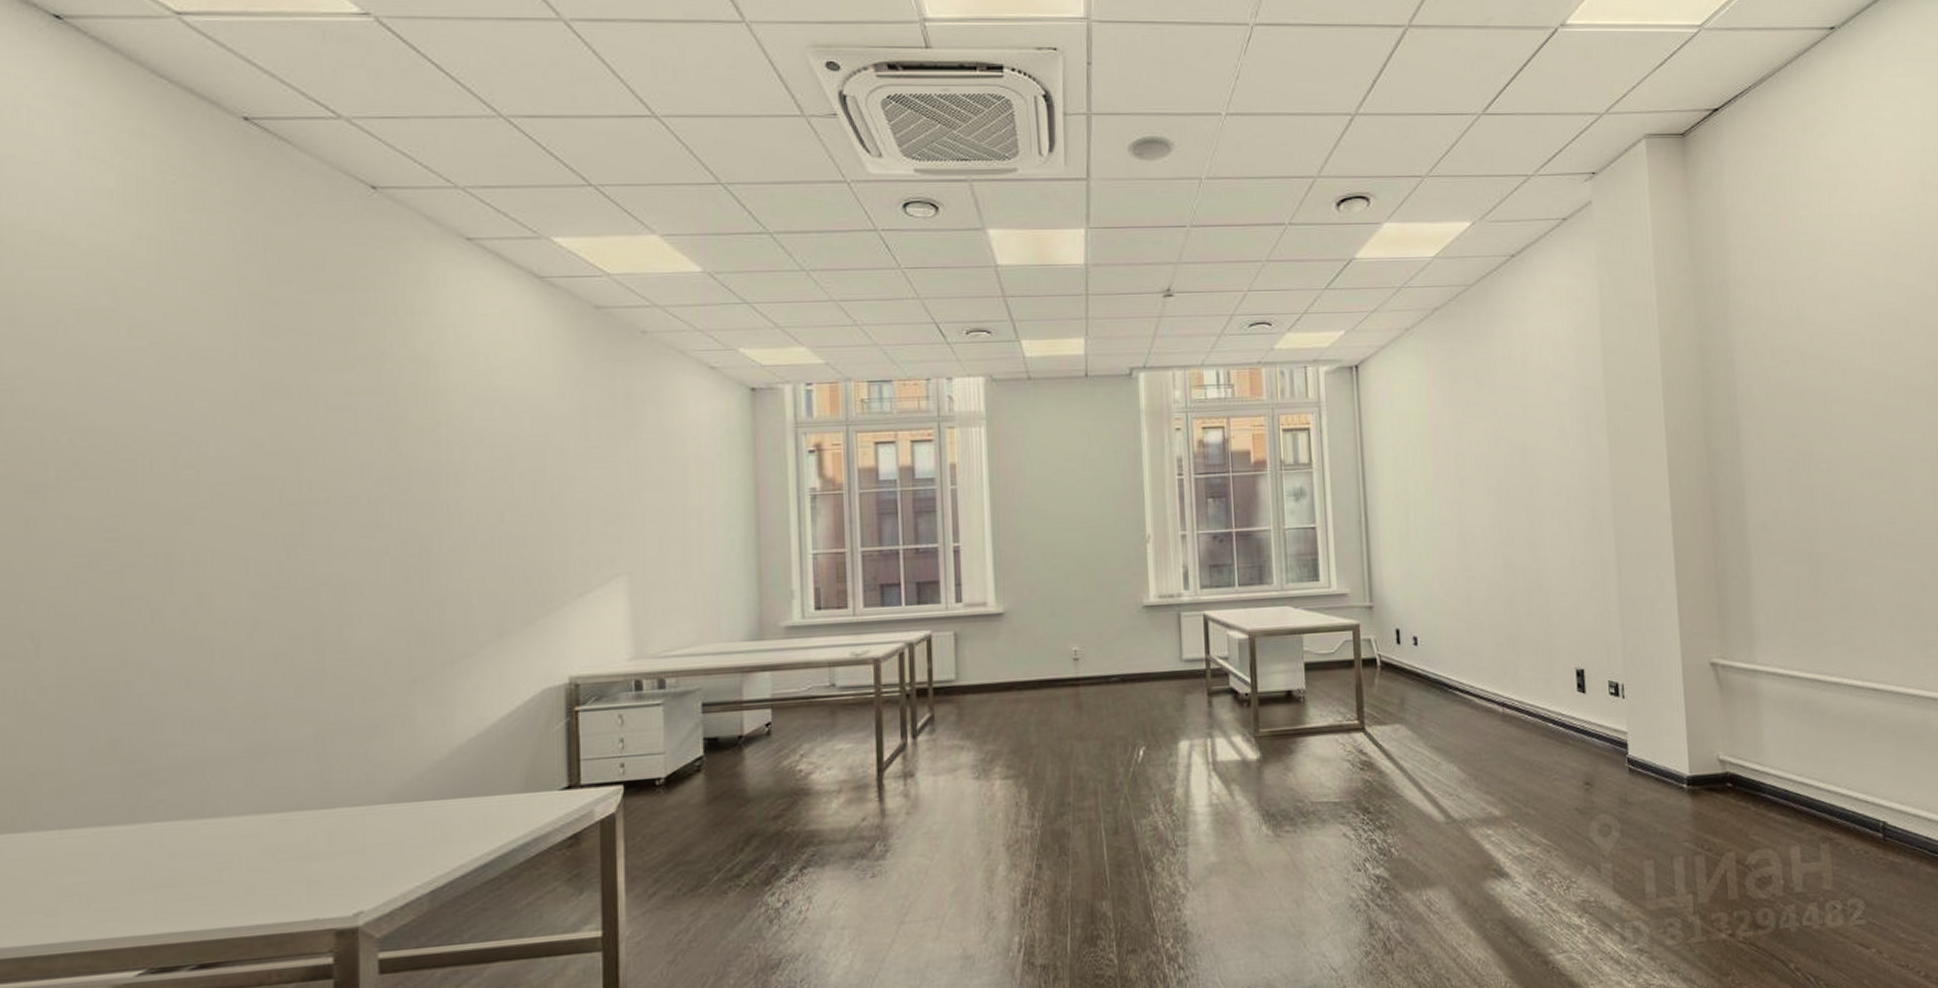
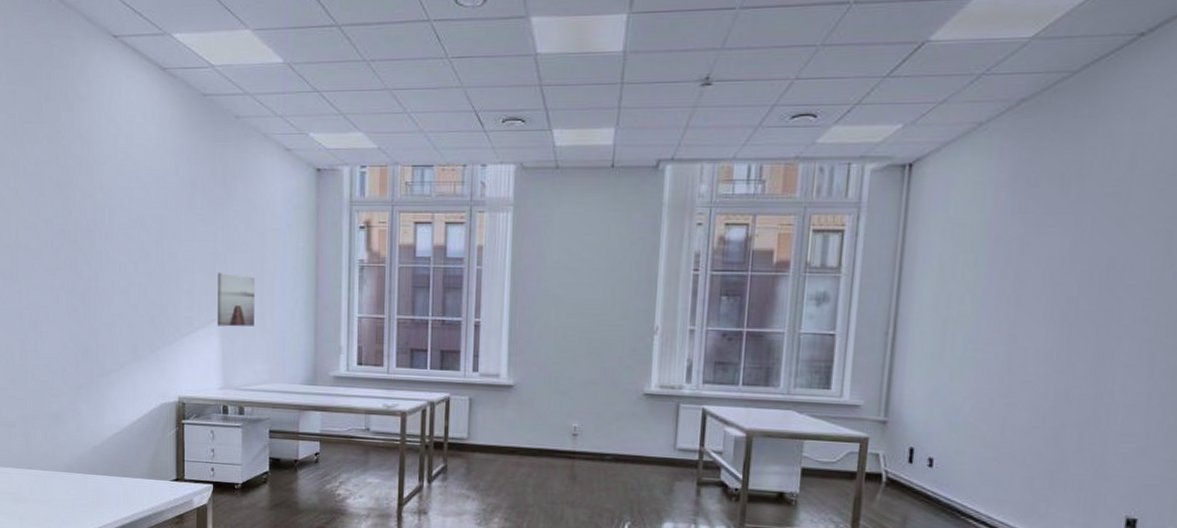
wall art: none [622,514,676,582] -> present [218,272,256,327]

